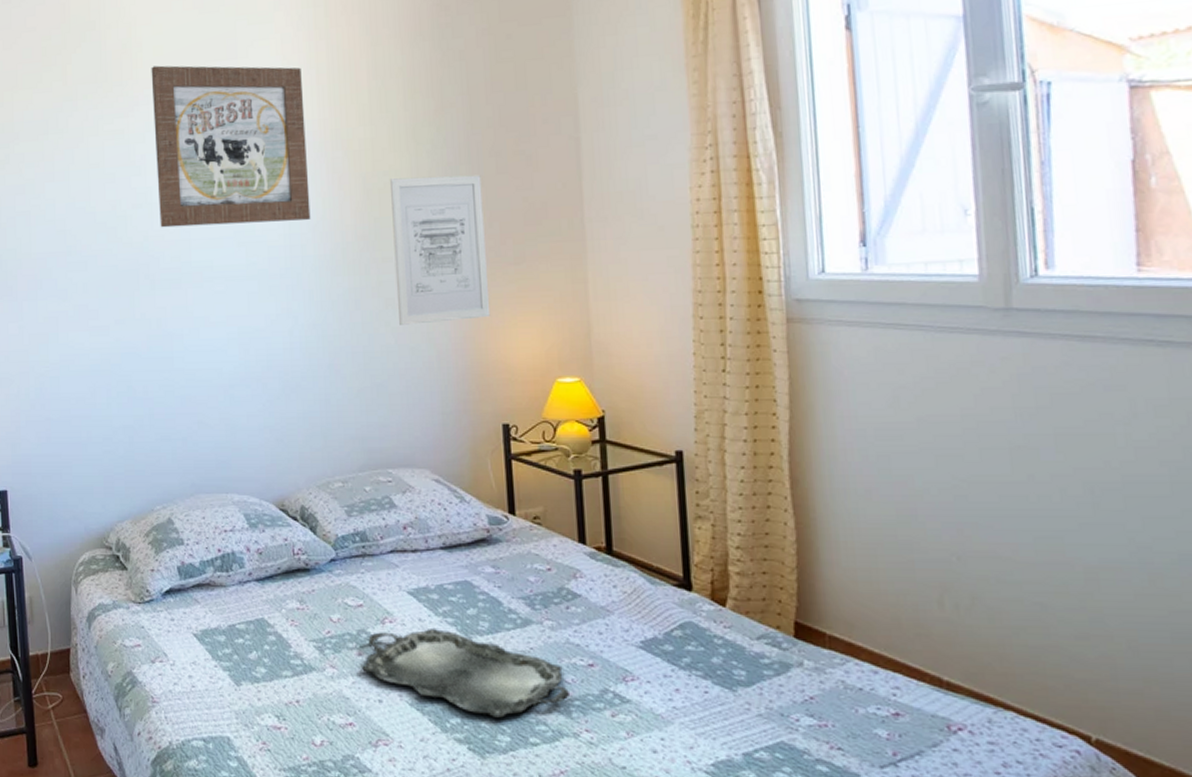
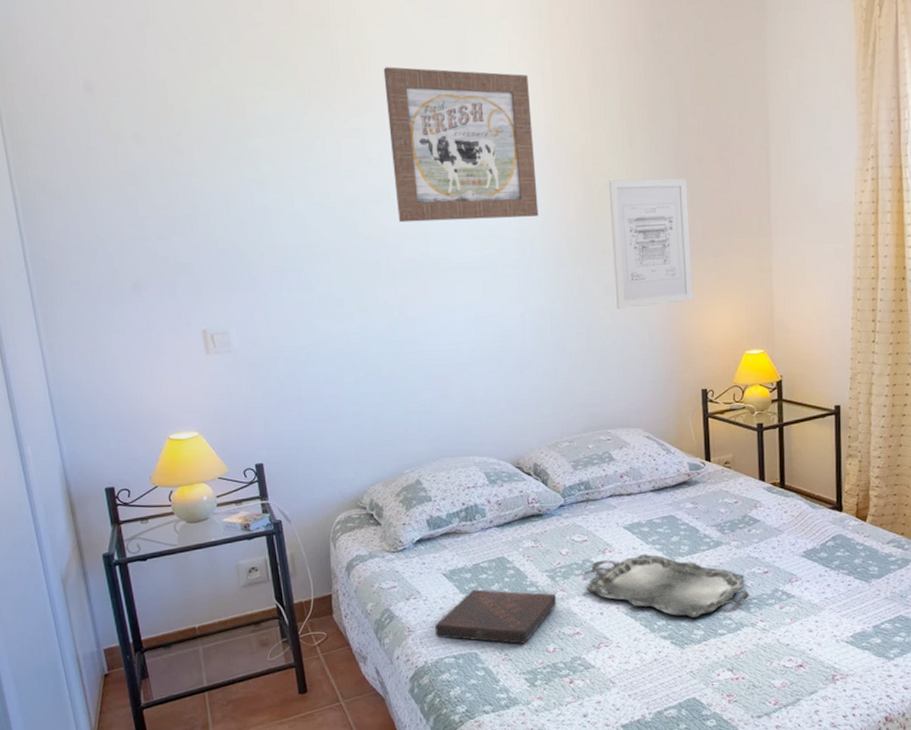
book: none [182,656,326,731] -> present [435,589,557,644]

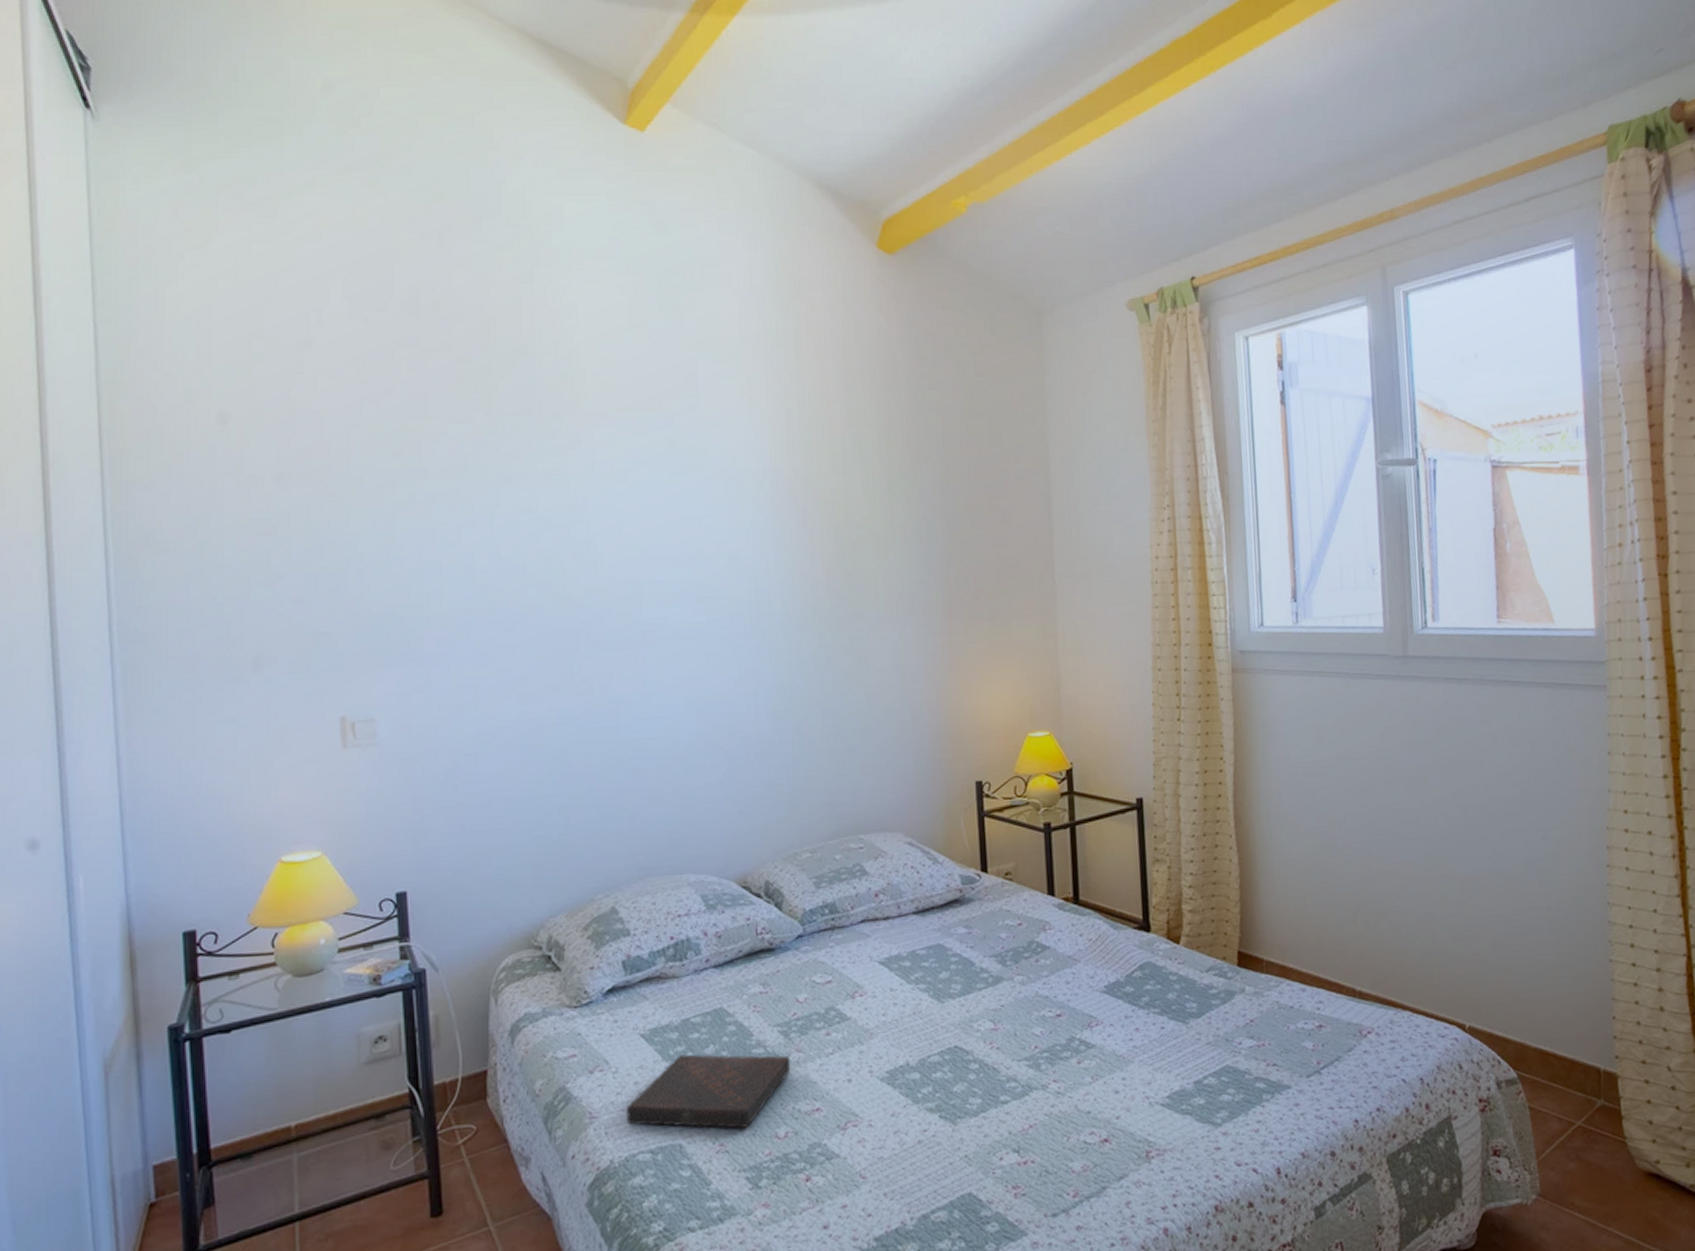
wall art: present [383,67,539,223] -> none [596,400,779,582]
serving tray: present [587,554,749,618] -> none [830,997,1038,1081]
wall art: present [608,178,693,309] -> none [863,529,965,684]

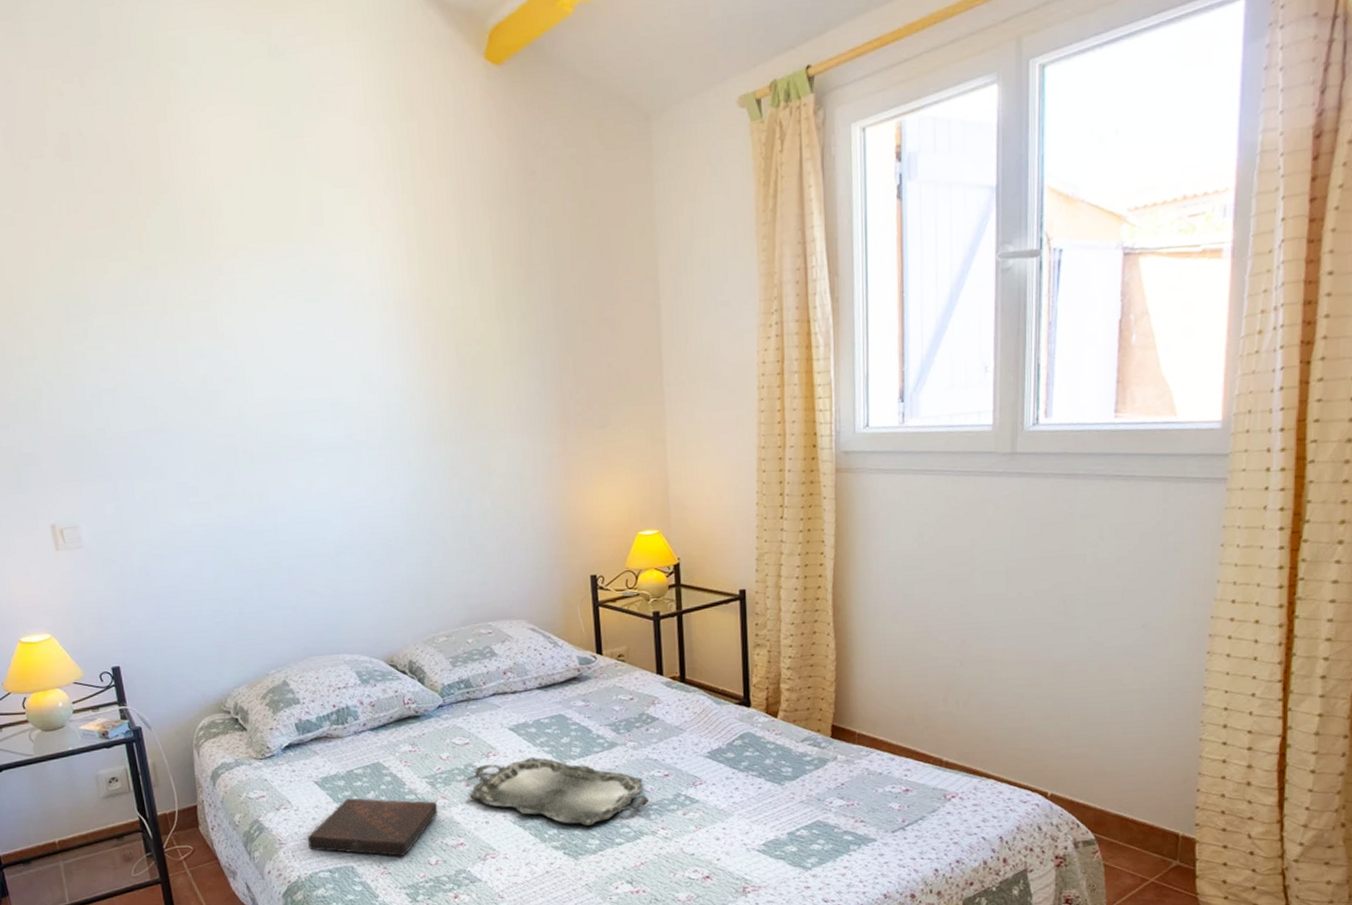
serving tray: none [830,997,1038,1081] -> present [470,758,648,826]

